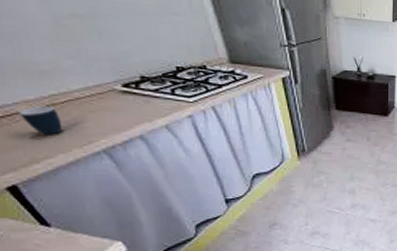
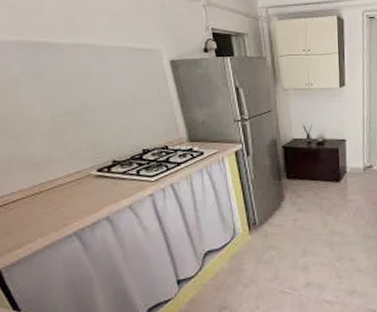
mug: present [18,106,63,135] -> none [13,194,45,221]

